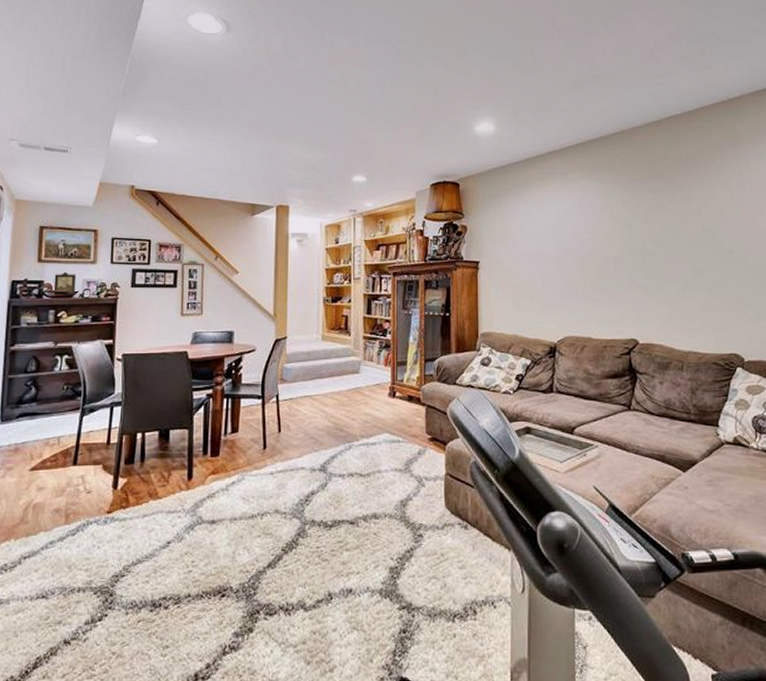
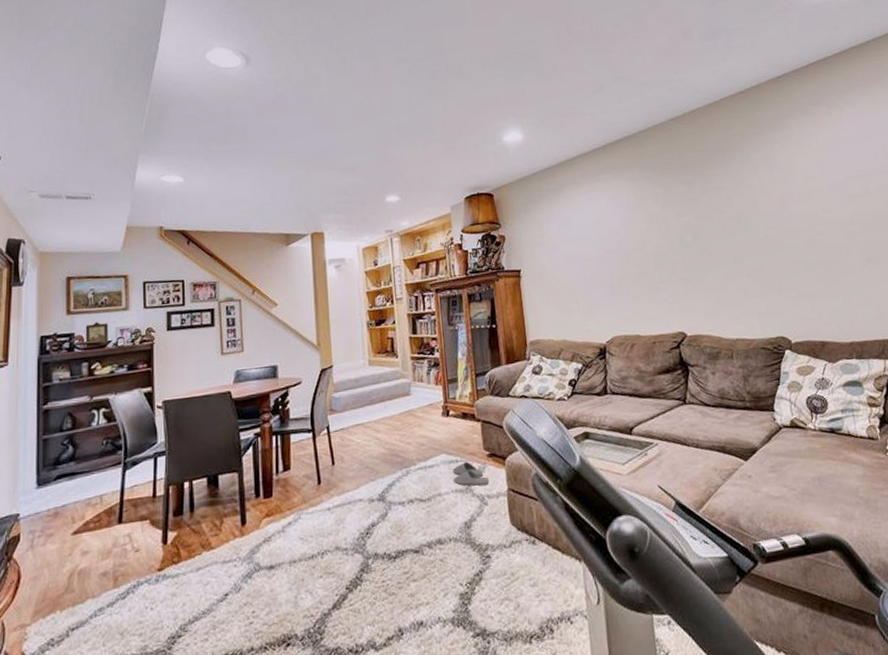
slippers: none [394,443,428,467] -> present [453,461,489,486]

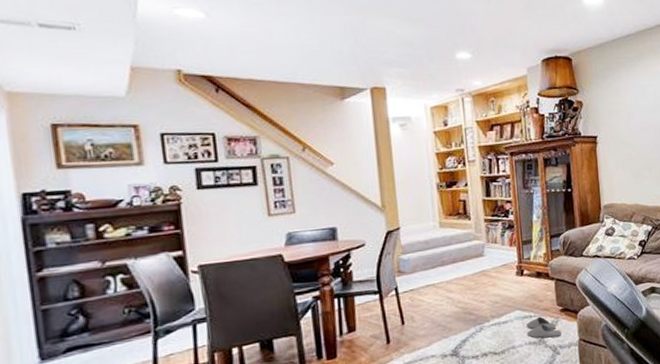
photo frame: present [85,321,109,347] -> none [85,177,120,206]

